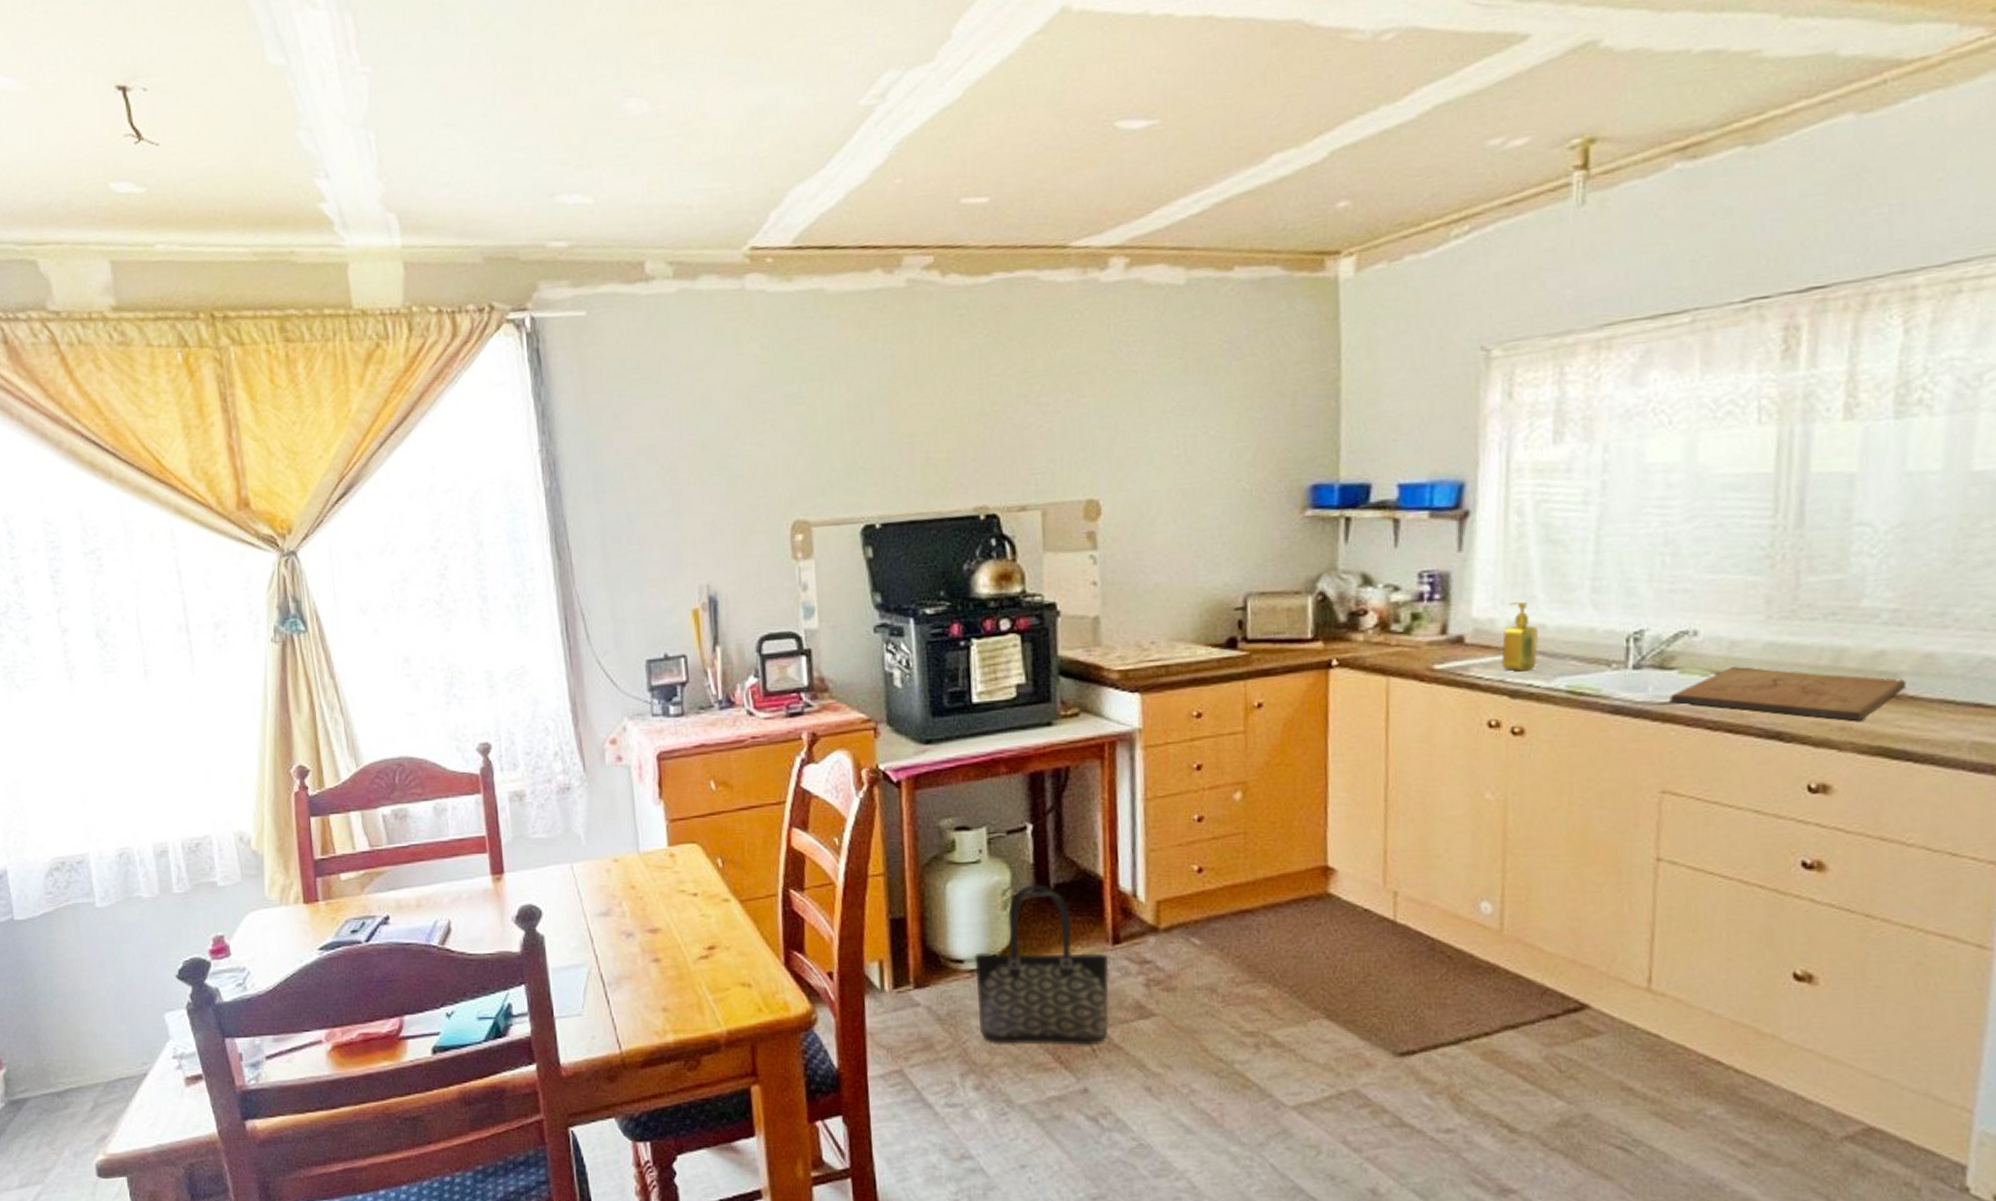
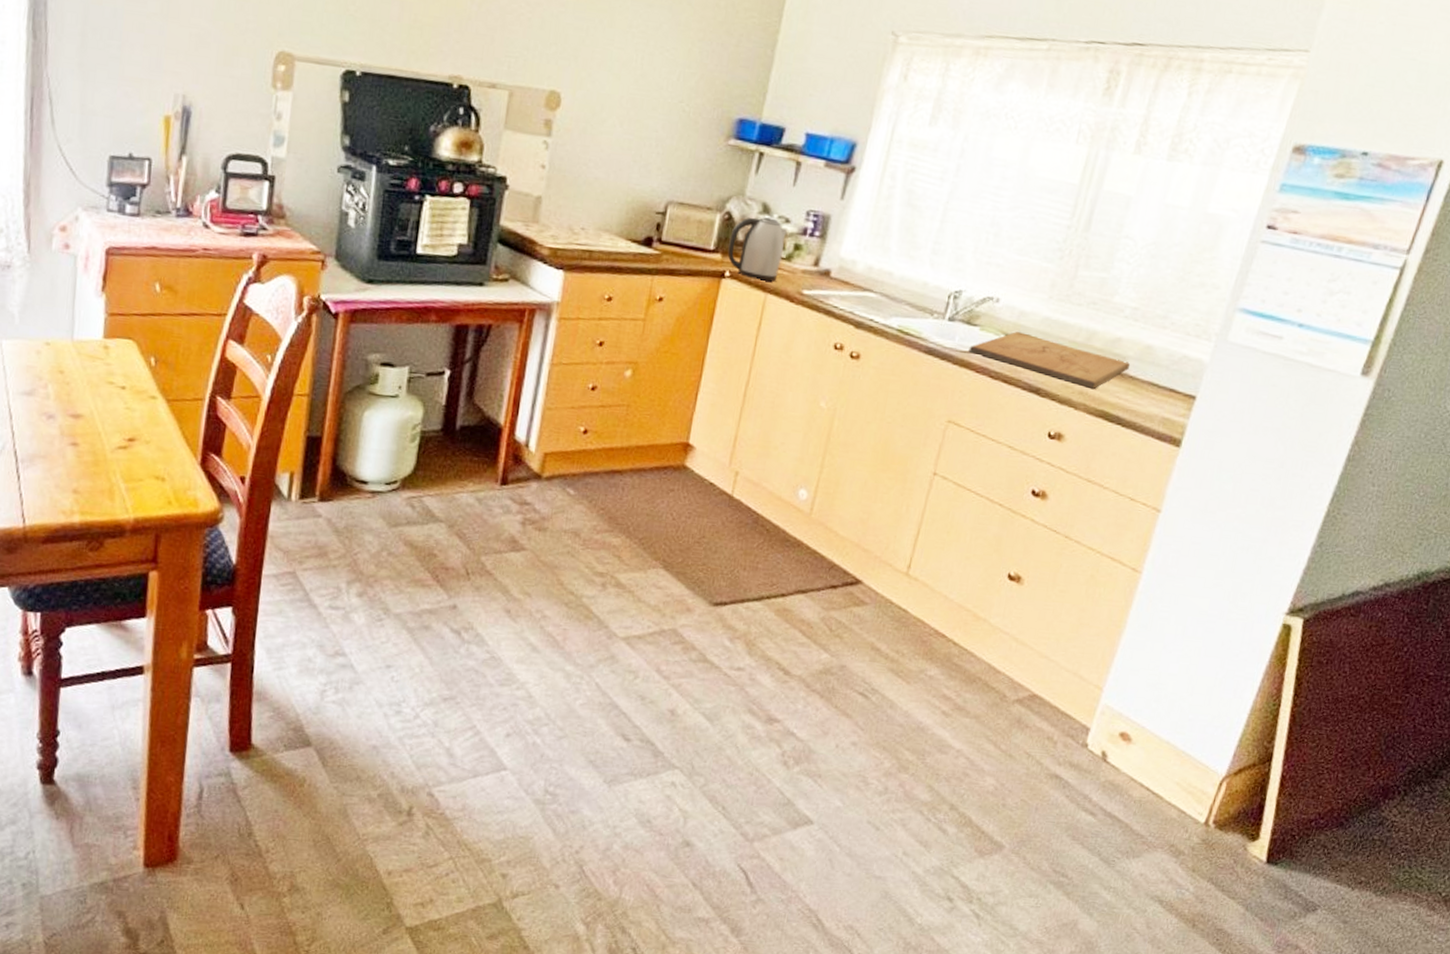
tote bag: present [974,884,1110,1045] -> none [371,423,495,568]
kettle: none [1329,589,1400,664] -> present [727,217,788,282]
soap dispenser: present [1501,601,1539,672] -> none [854,249,887,308]

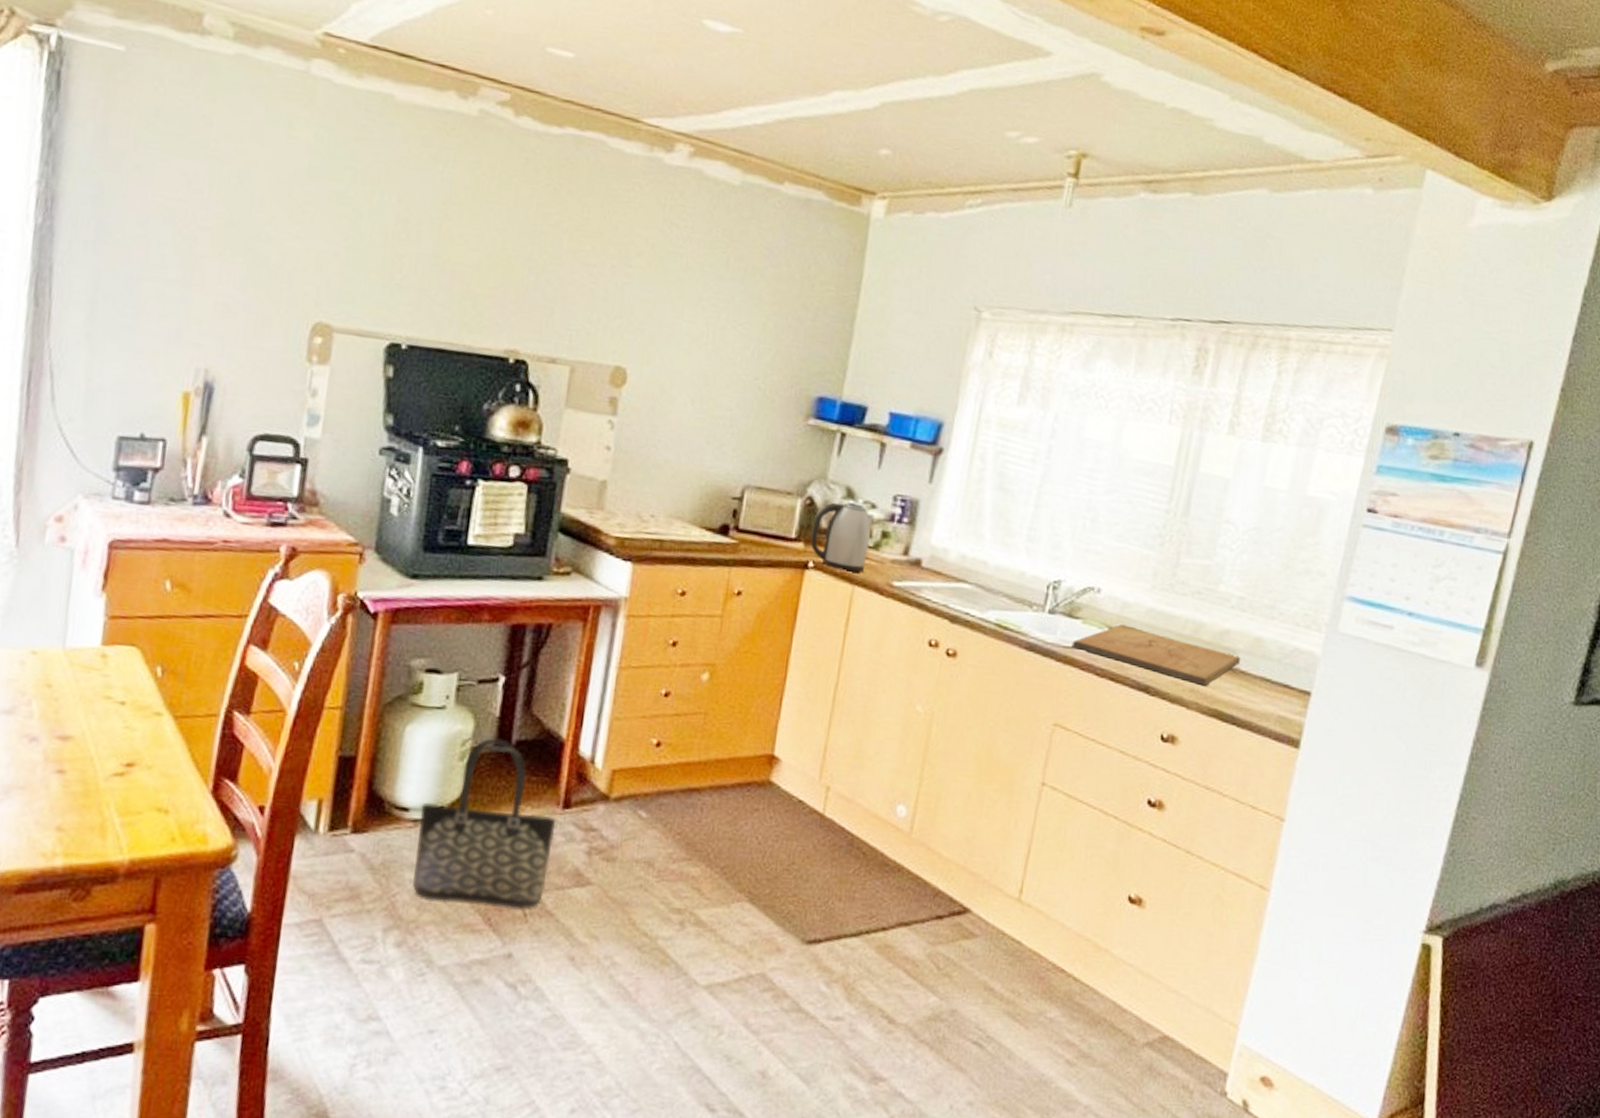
tote bag: none [371,423,495,568] -> present [413,738,557,909]

